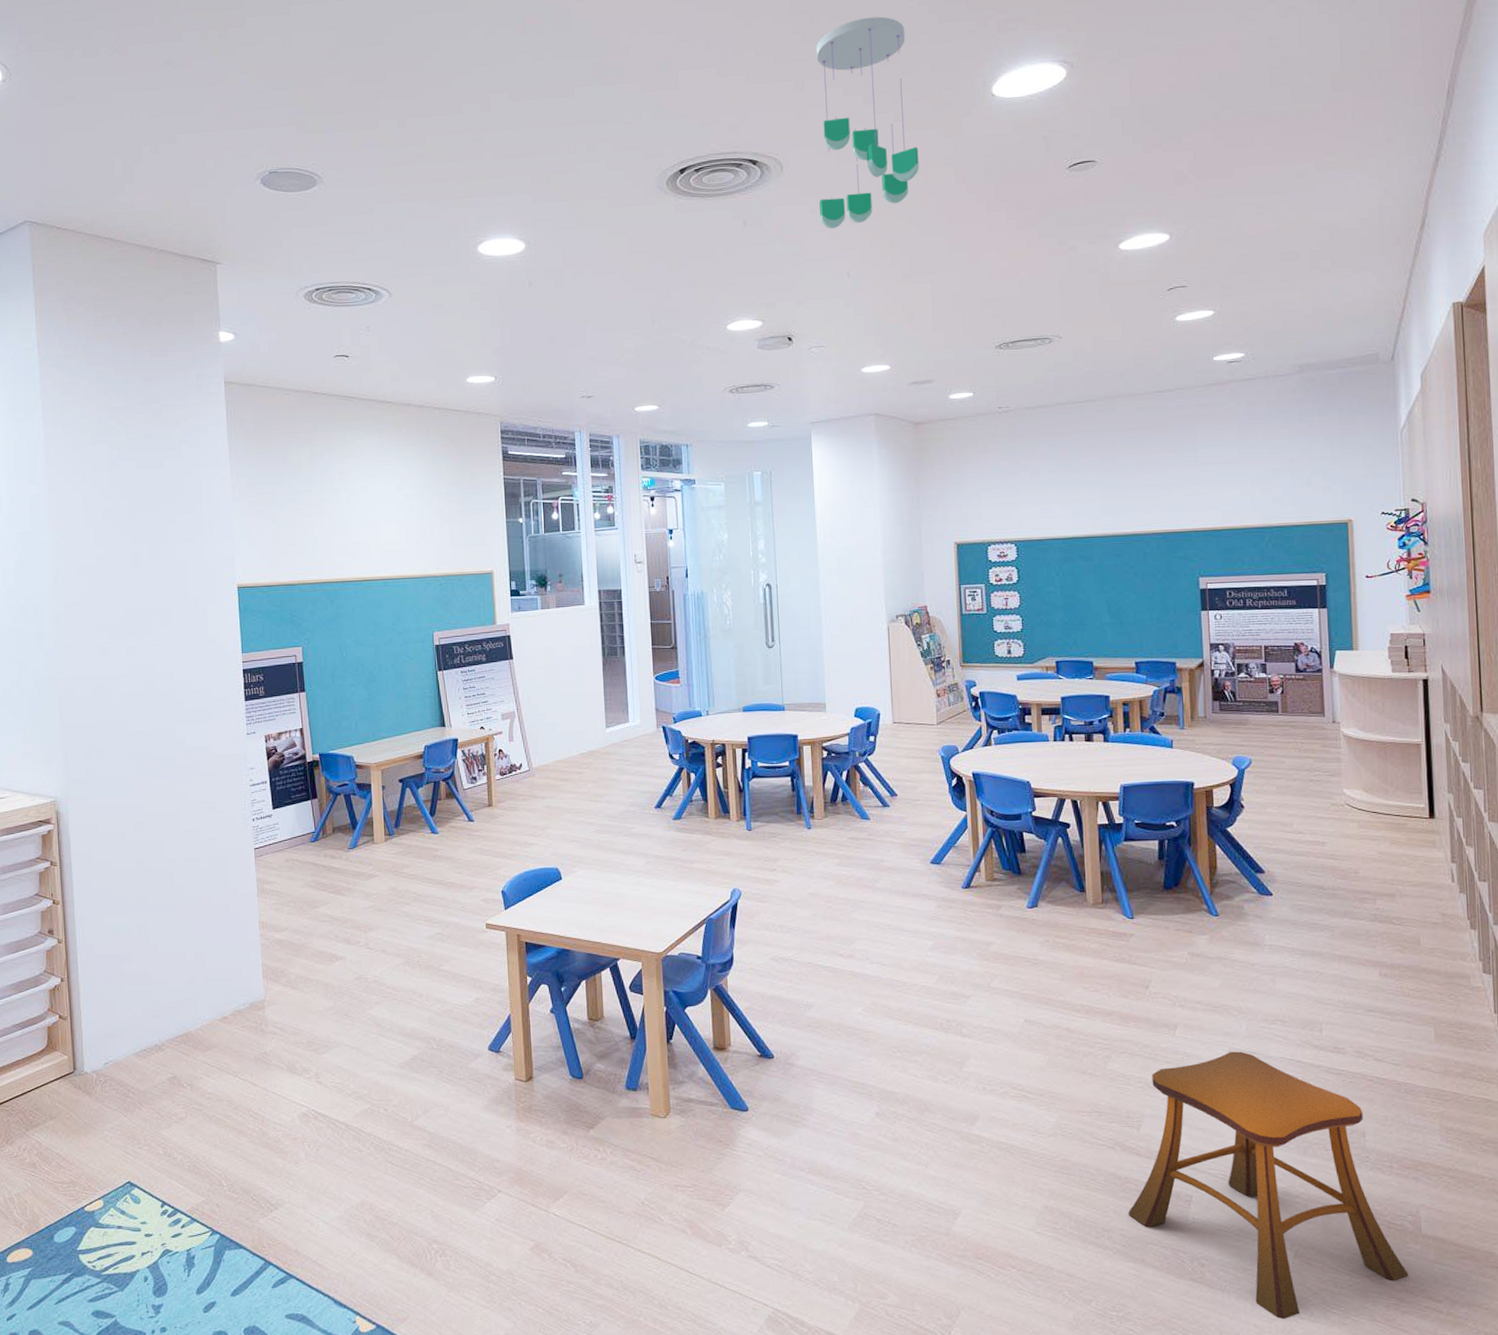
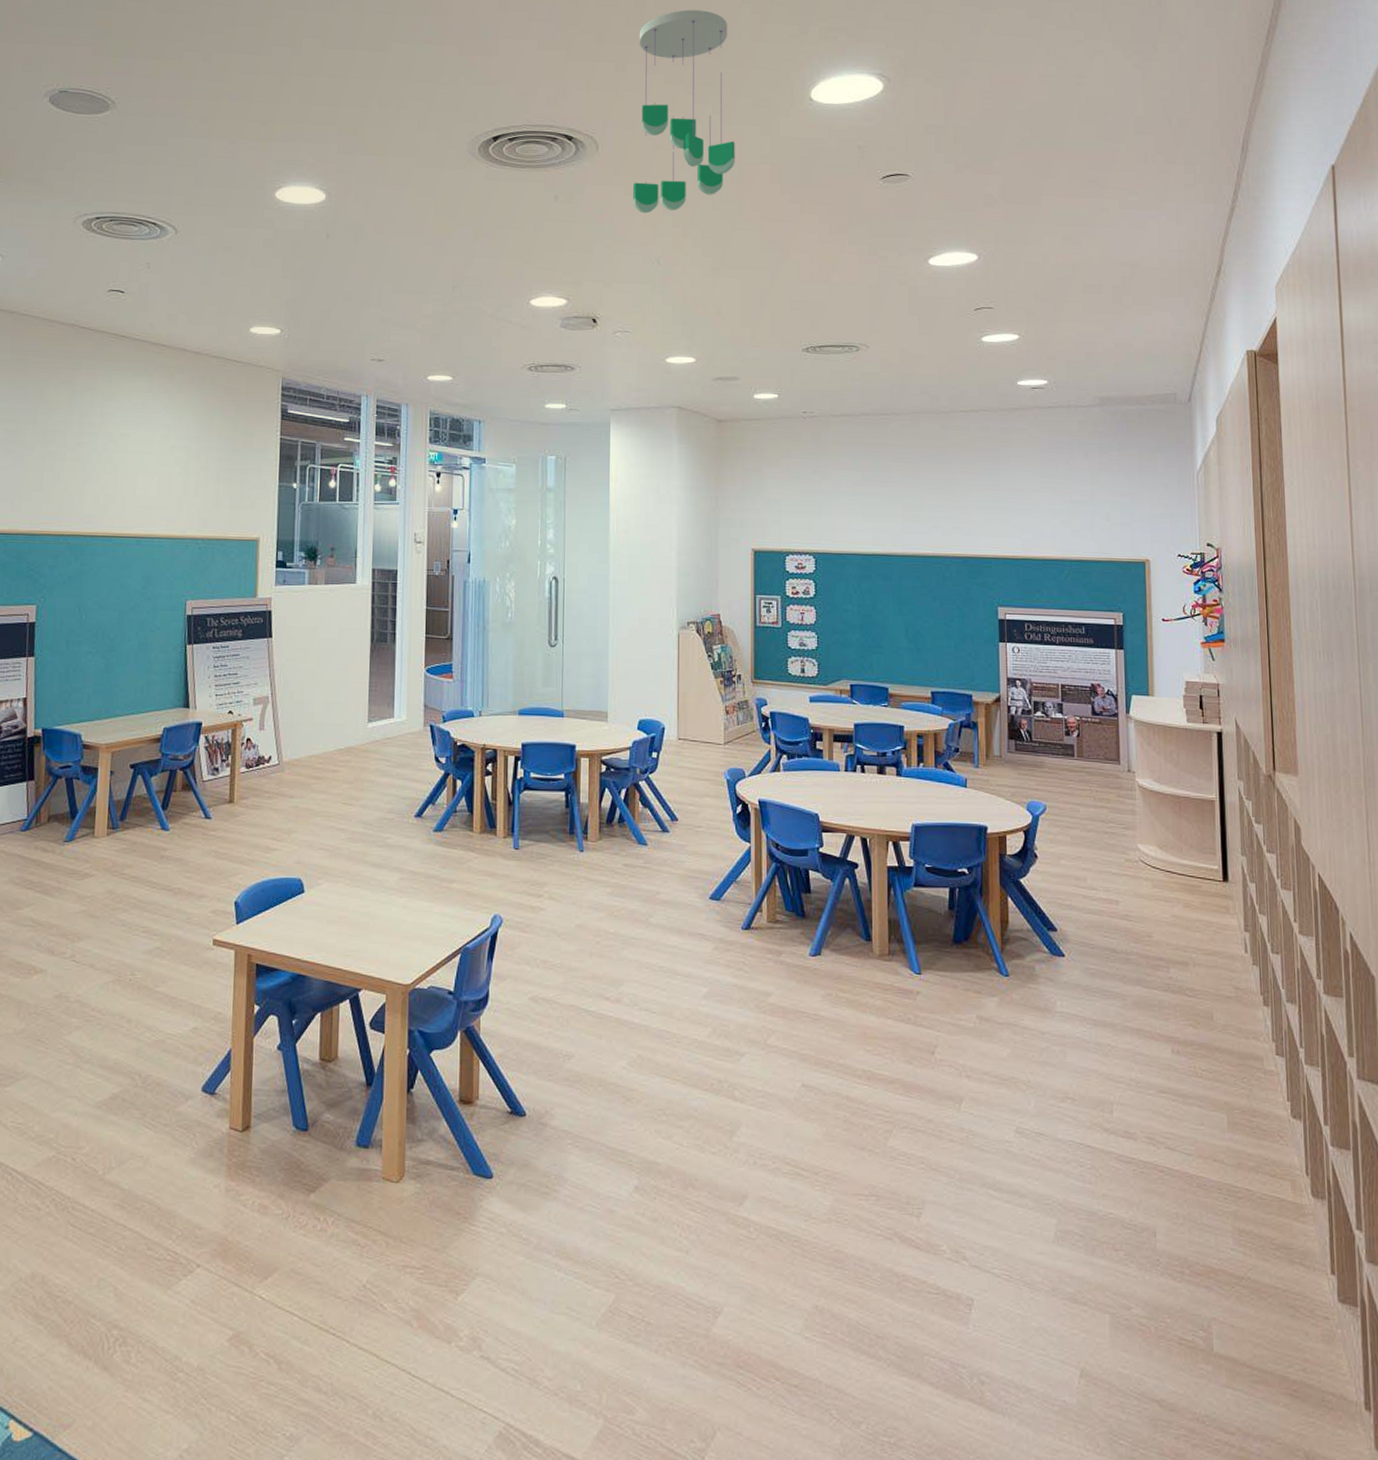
stool: present [1128,1051,1409,1320] -> none [905,1131,1200,1452]

